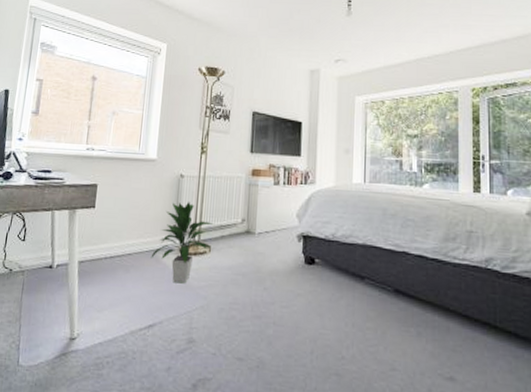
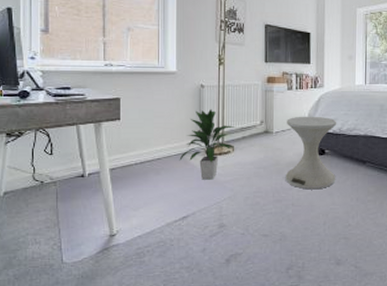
side table: none [266,216,330,308] -> present [285,116,337,190]

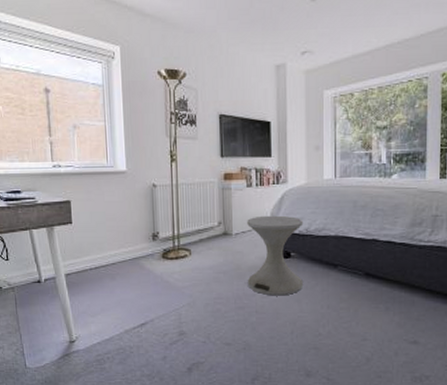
indoor plant: present [179,109,235,180] -> none [134,210,192,286]

